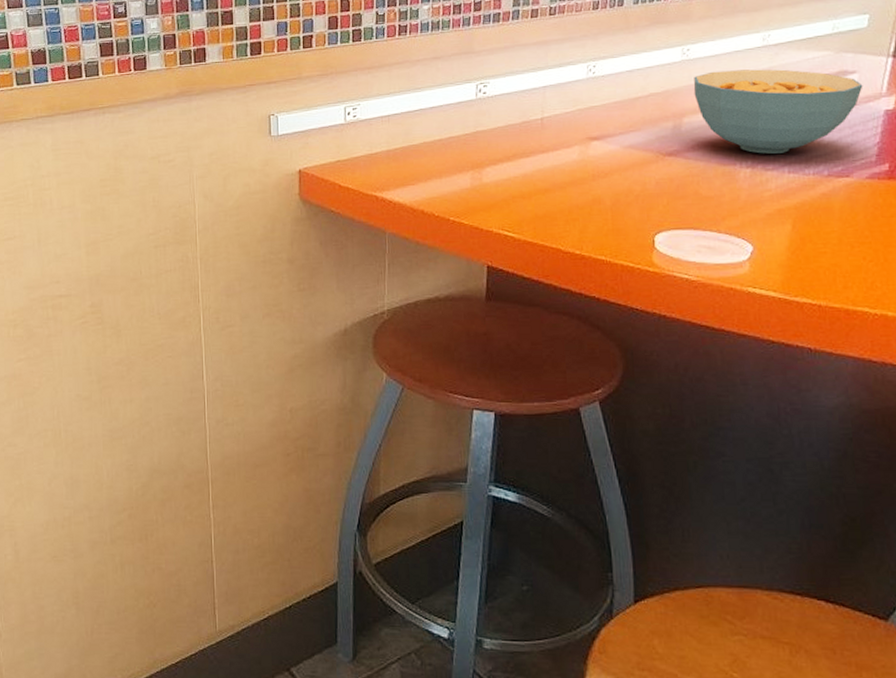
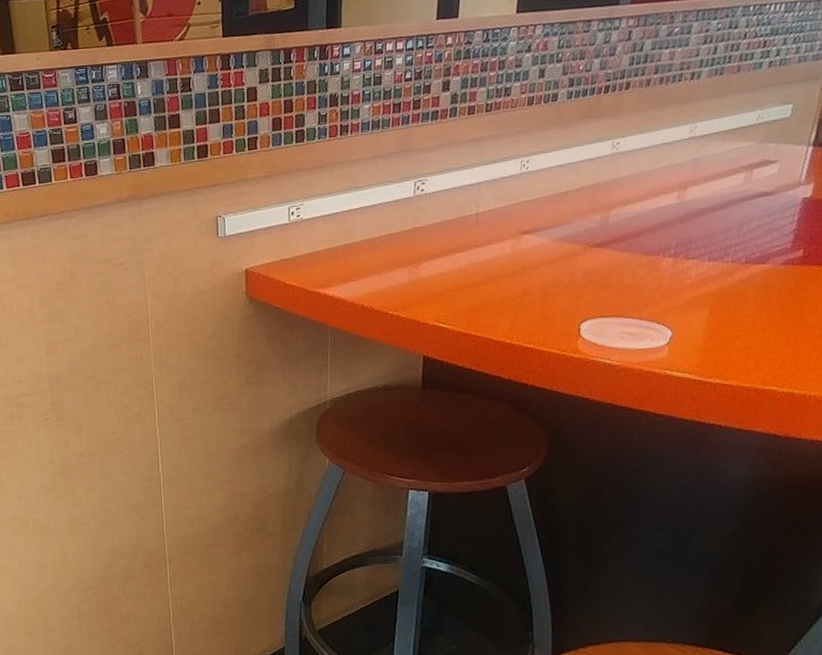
cereal bowl: present [693,69,863,154] -> none [622,160,783,244]

